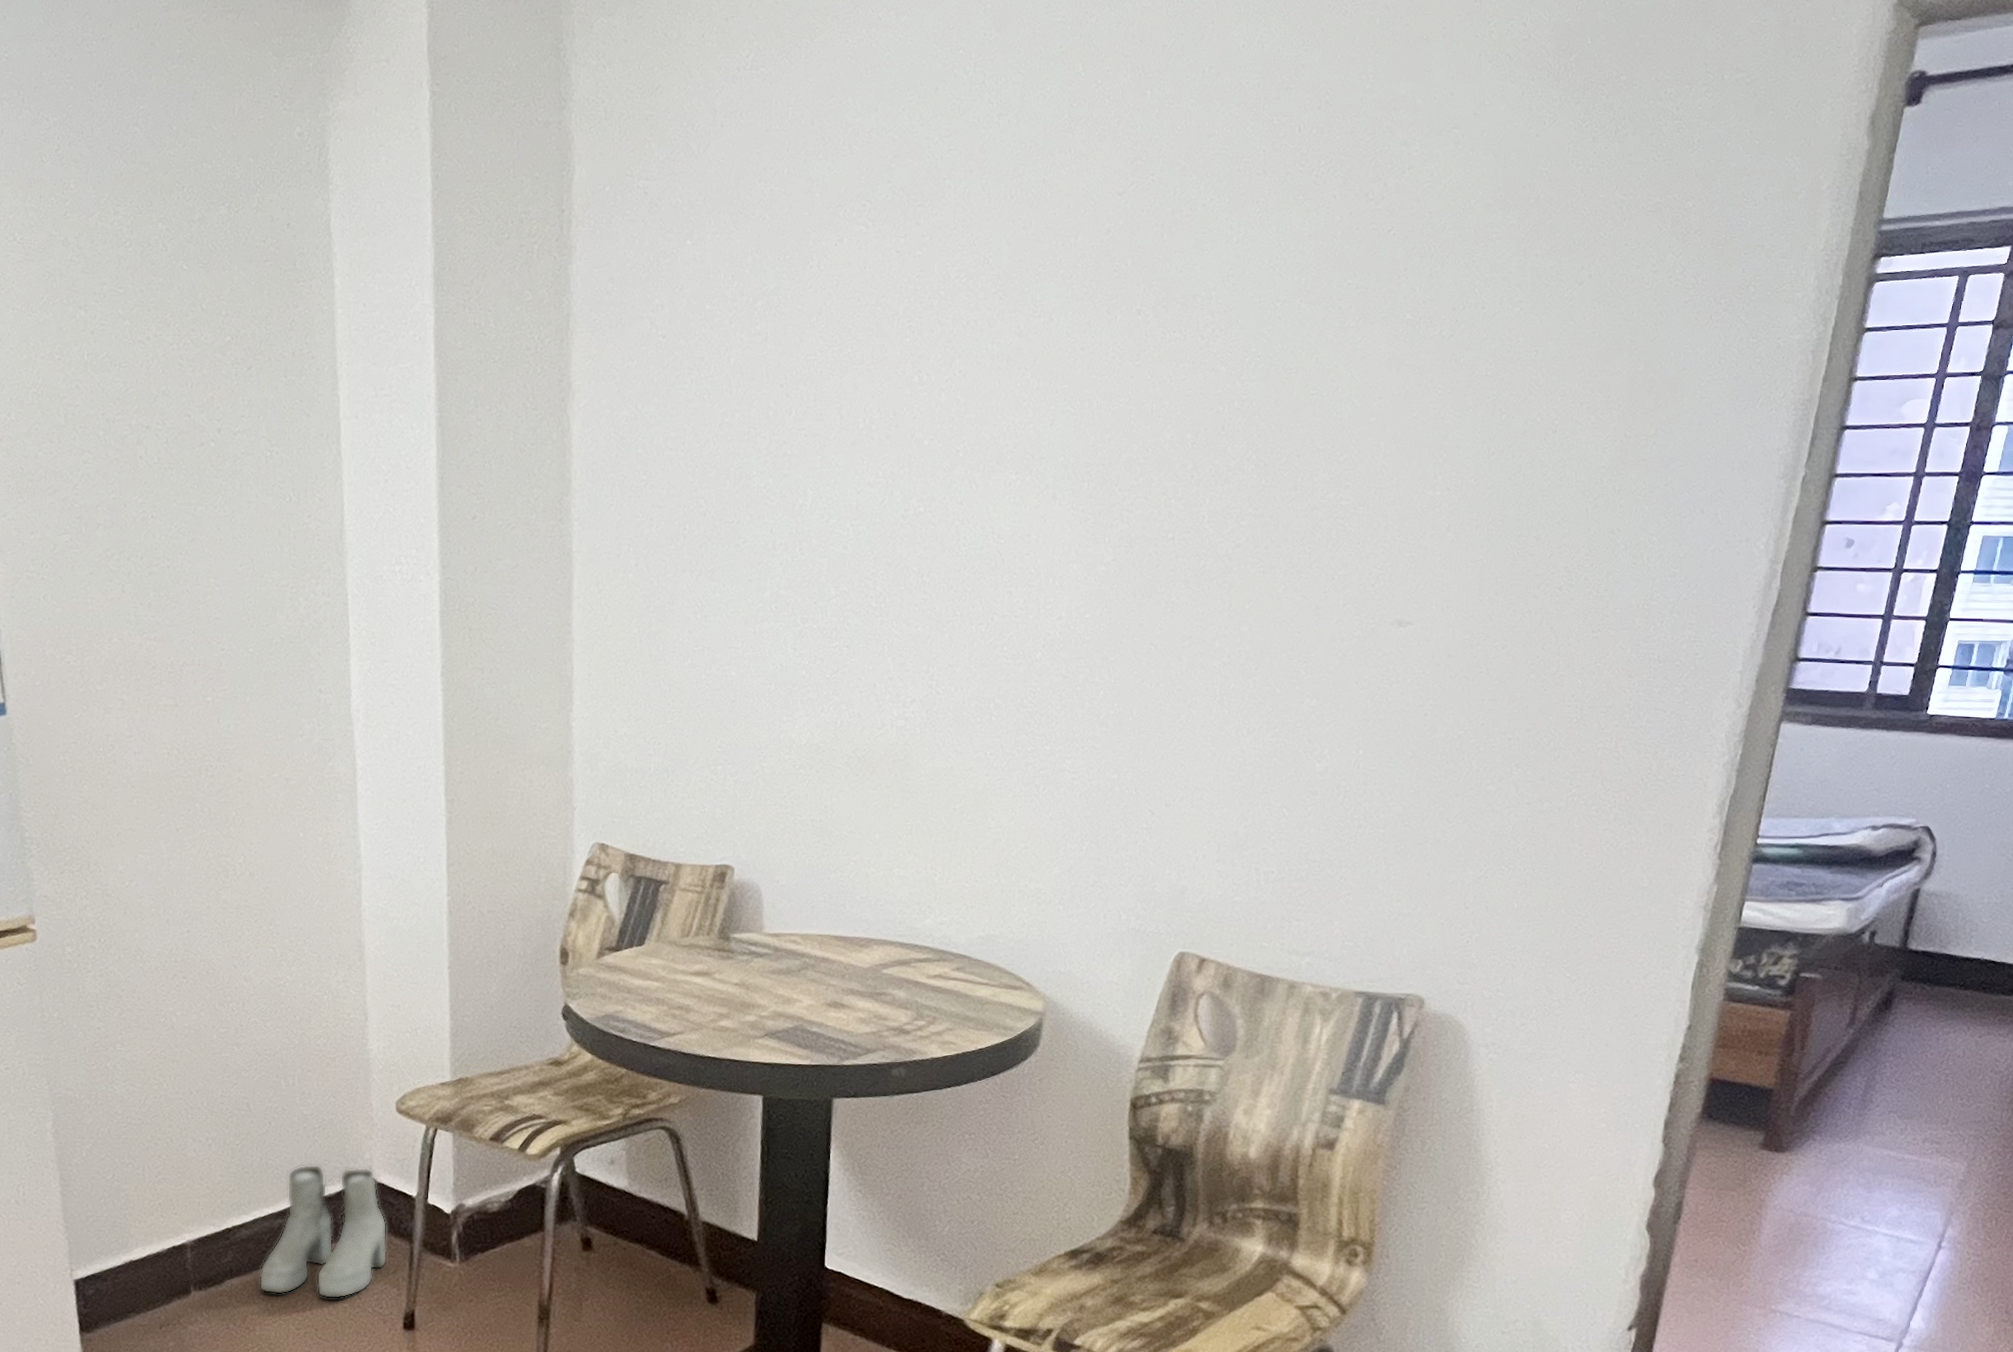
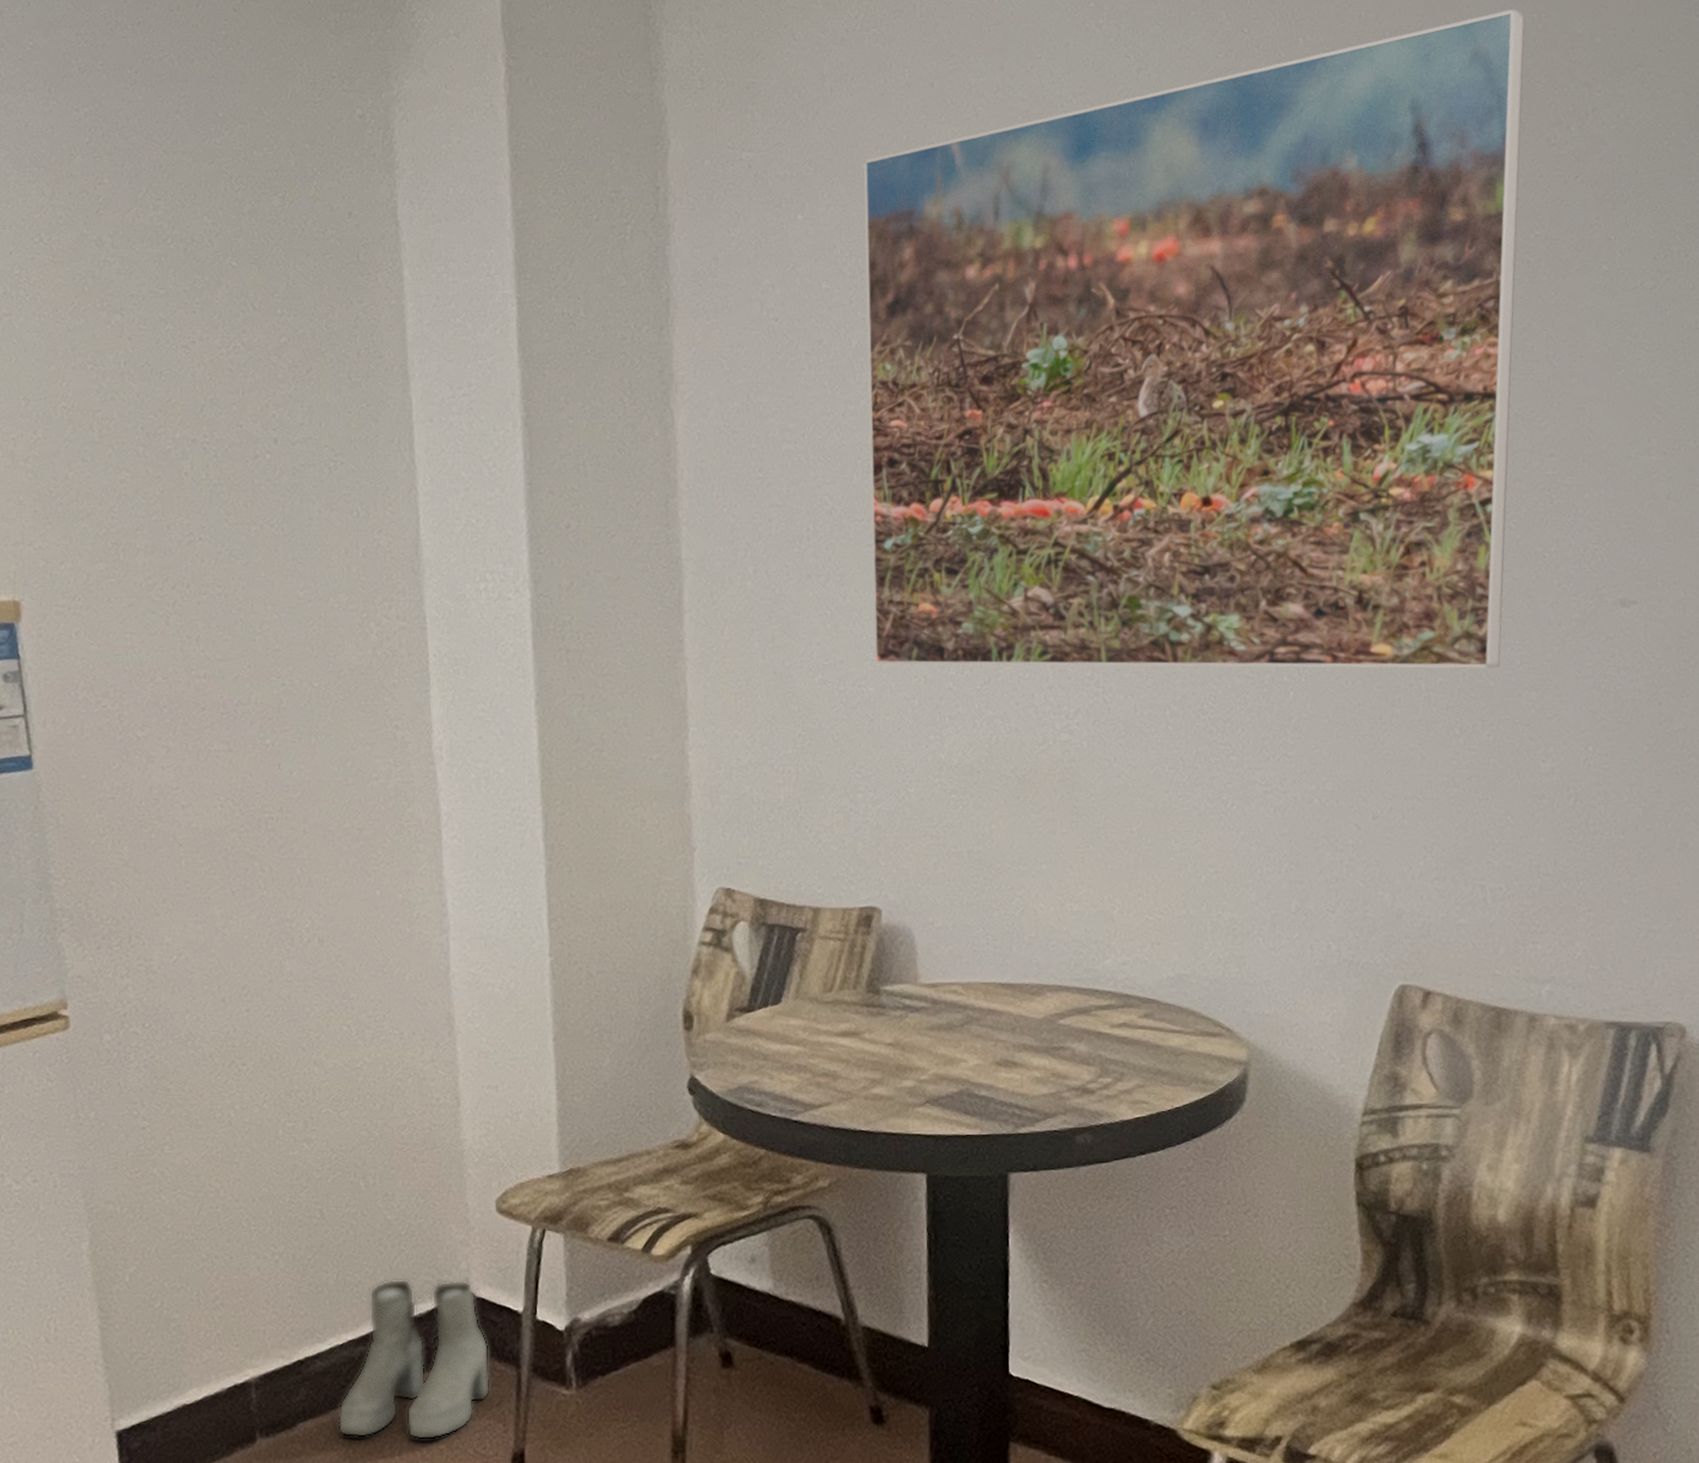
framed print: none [738,69,1354,677] -> present [864,9,1525,669]

